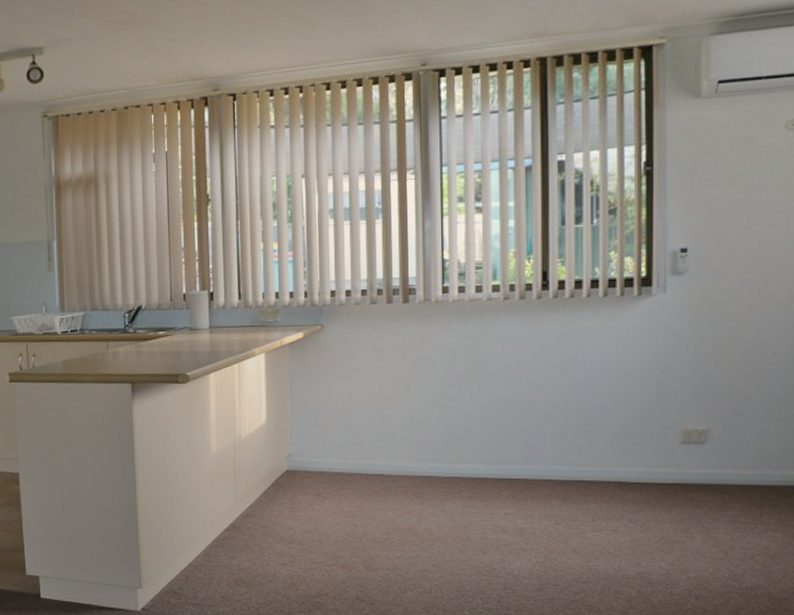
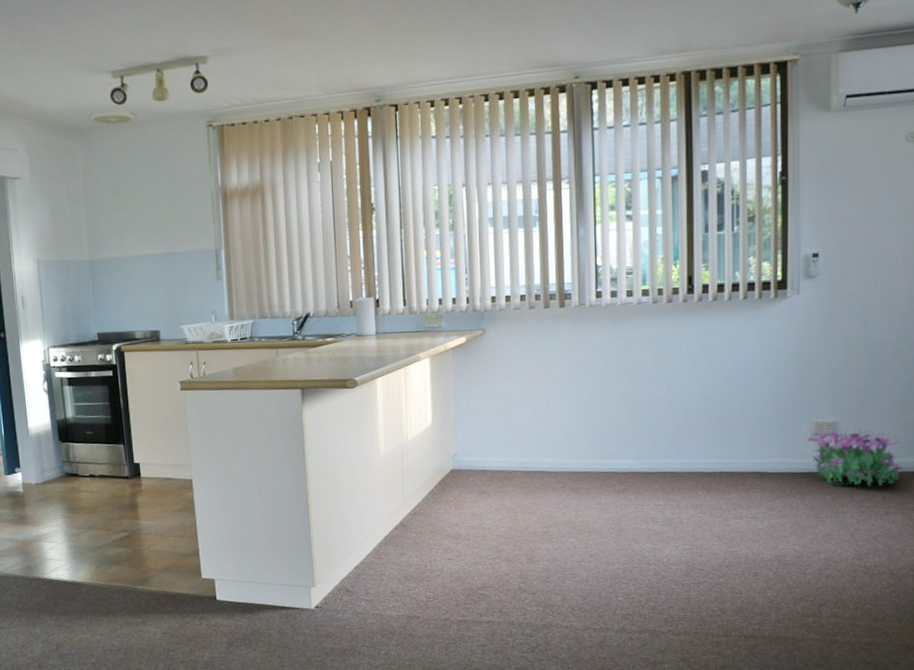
decorative plant: none [674,435,785,501] -> present [806,427,904,487]

